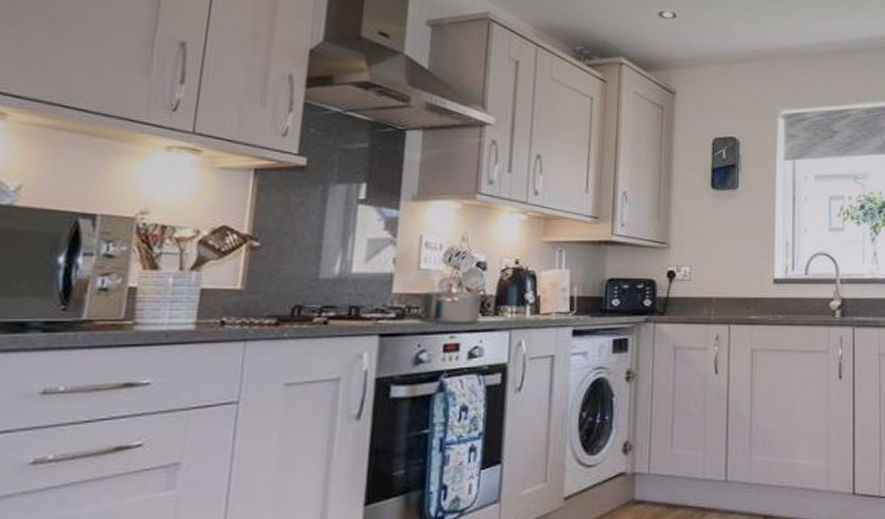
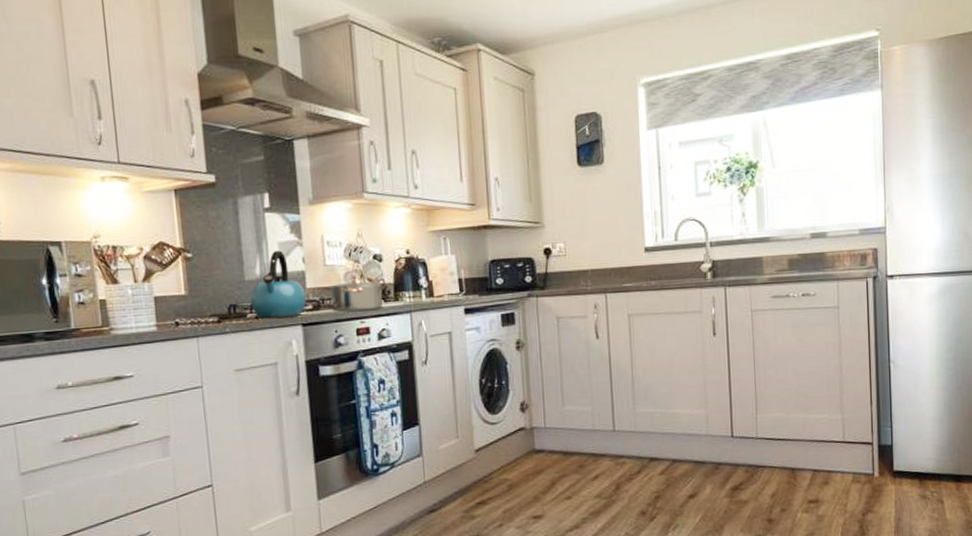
kettle: none [320,248,390,327] -> present [250,250,306,320]

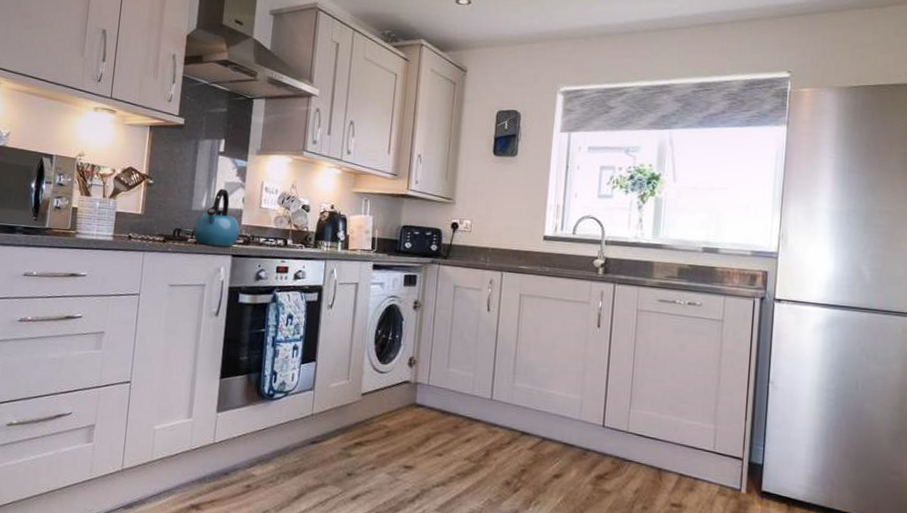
cooking pot: present [330,275,383,313] -> none [259,220,306,254]

